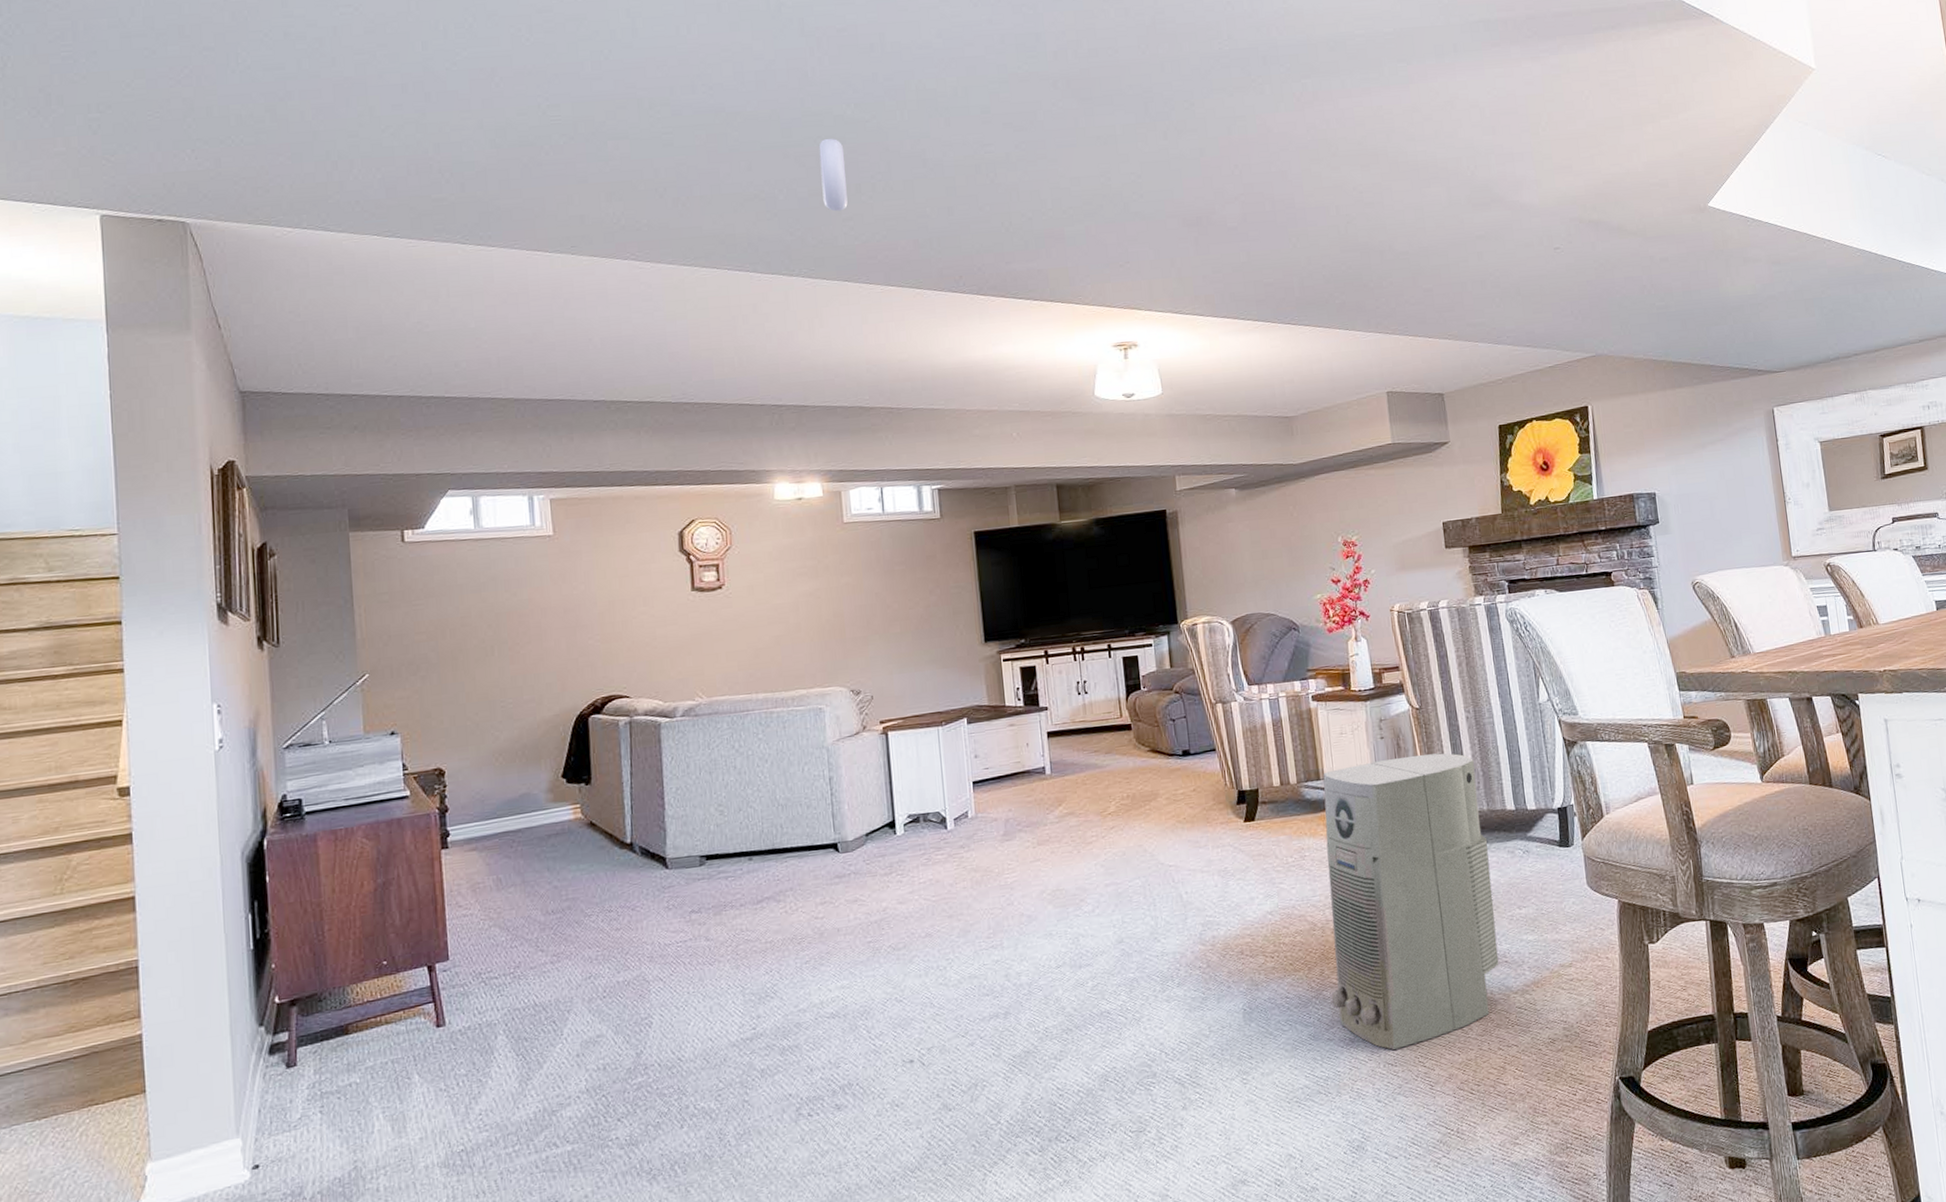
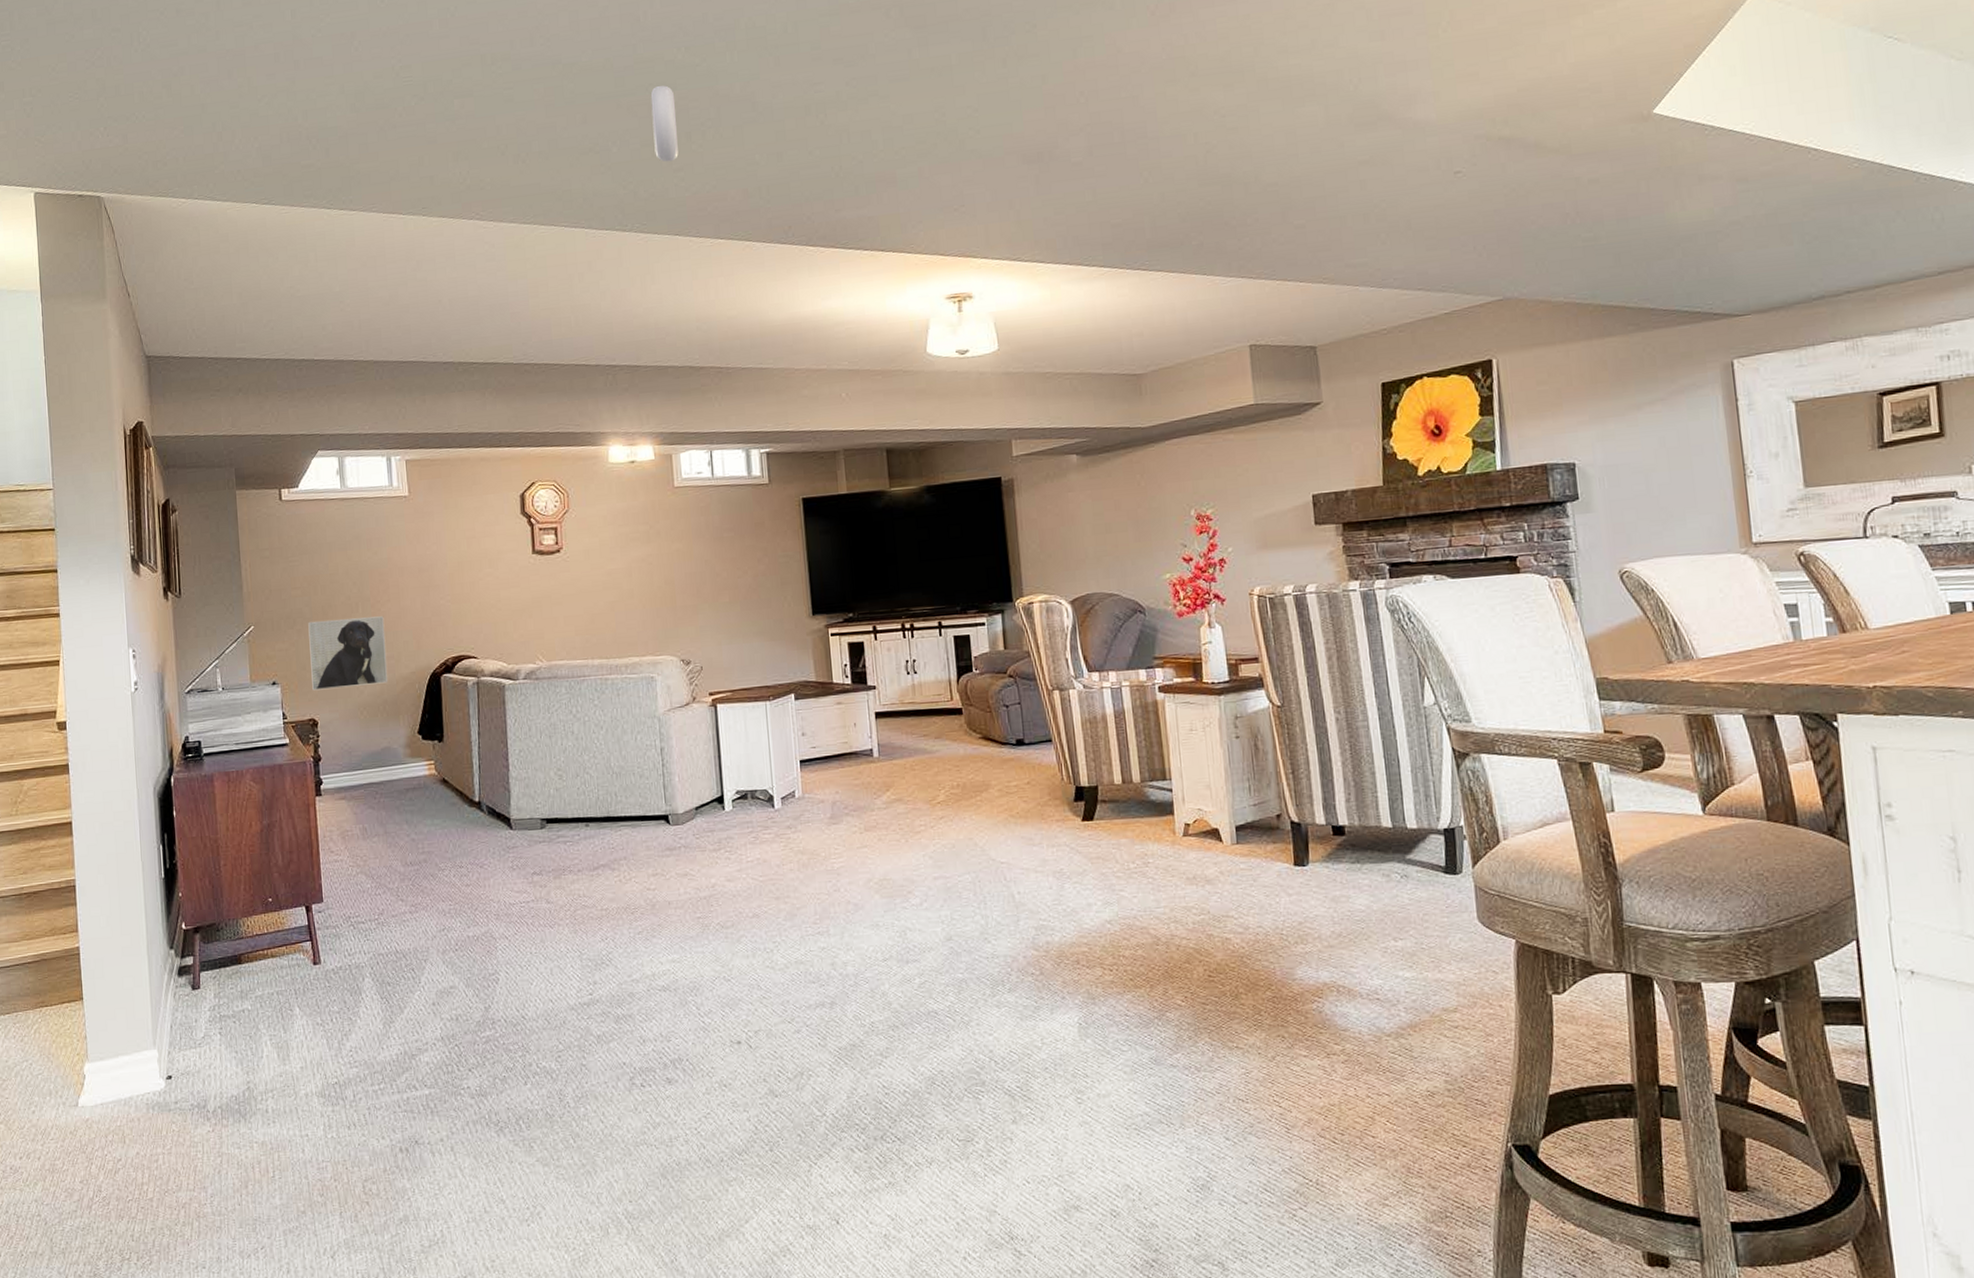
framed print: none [434,658,528,739] -> present [308,616,389,691]
air purifier: present [1323,753,1499,1050] -> none [1169,758,1370,1084]

